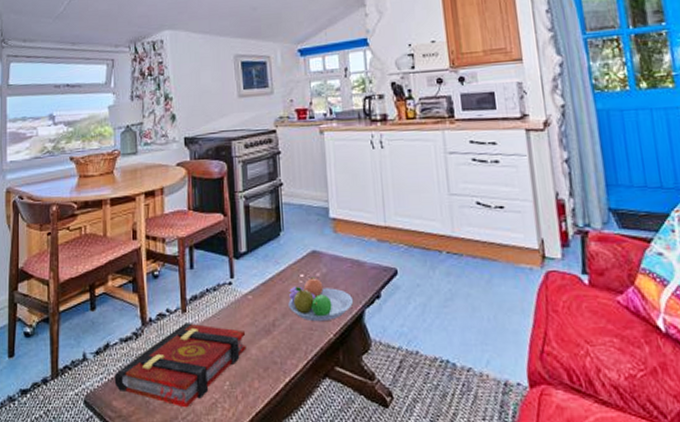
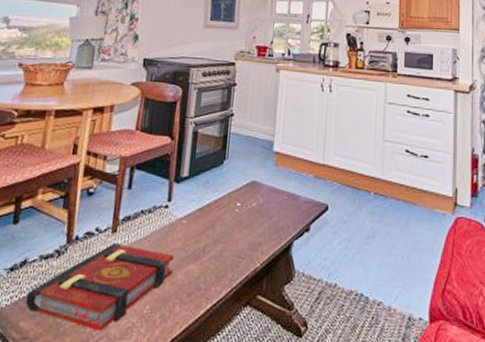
fruit bowl: present [288,276,354,322] -> none [221,206,284,251]

